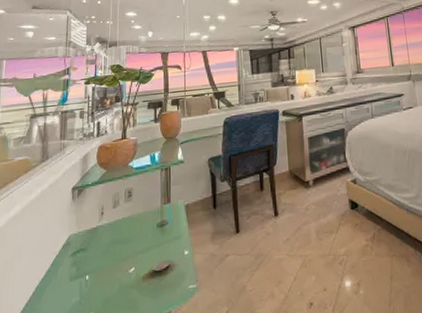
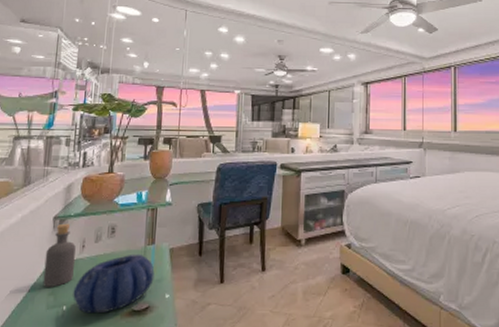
bottle: none [65,192,95,259] -> present [43,223,76,287]
decorative bowl: none [95,214,172,280] -> present [73,254,155,314]

